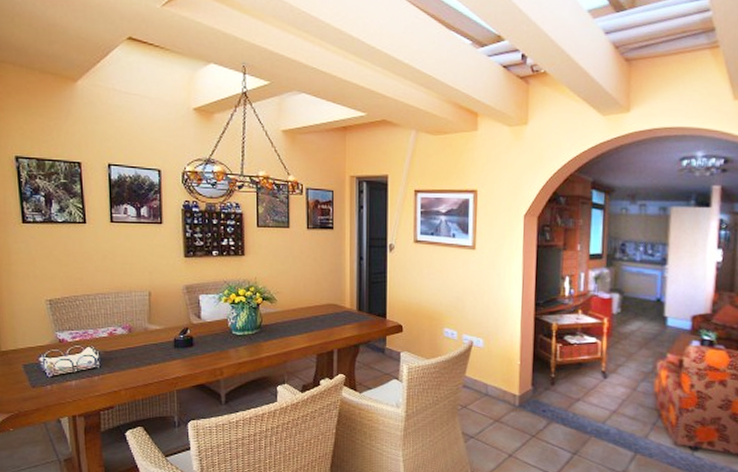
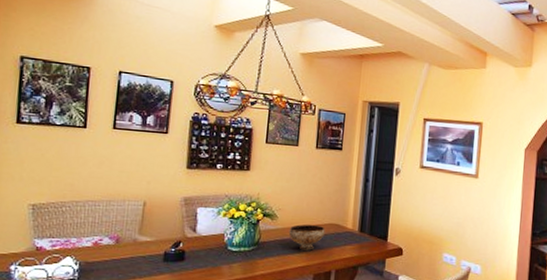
bowl: none [288,305,324,331] -> present [288,224,325,251]

